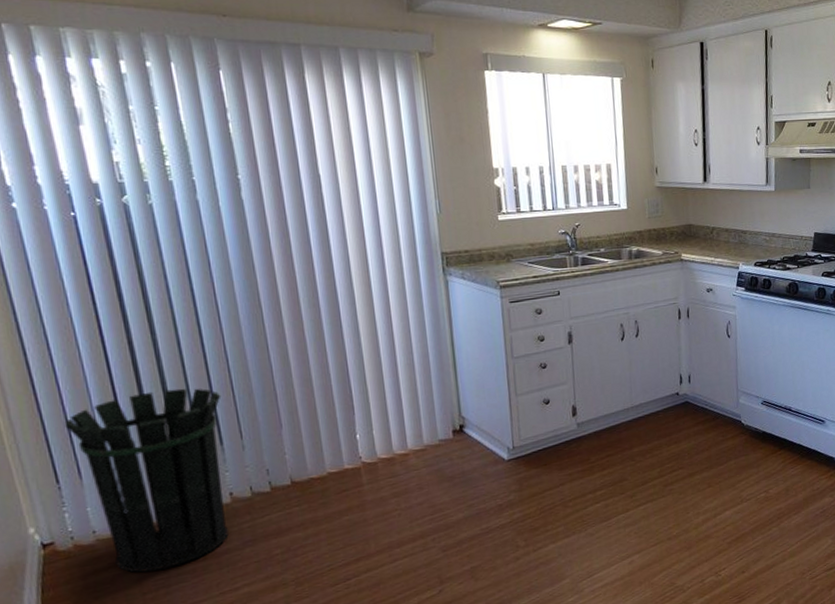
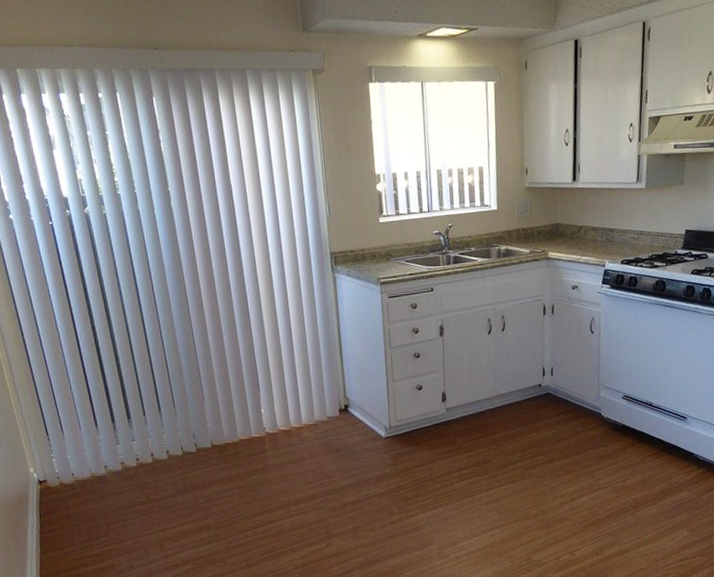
waste bin: present [64,388,229,573] -> none [50,365,166,508]

